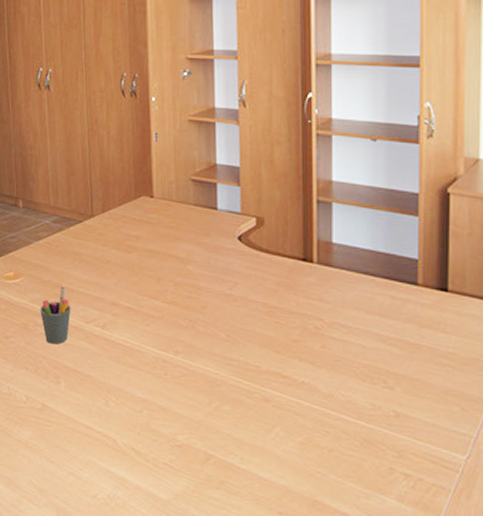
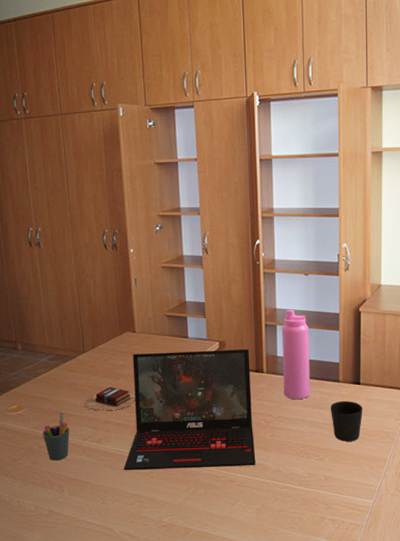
book: none [87,261,150,291] -> present [82,386,136,411]
laptop: none [132,223,300,384] -> present [124,348,256,471]
water bottle: none [339,183,377,304] -> present [282,309,310,400]
cup: none [405,311,452,369] -> present [331,401,363,442]

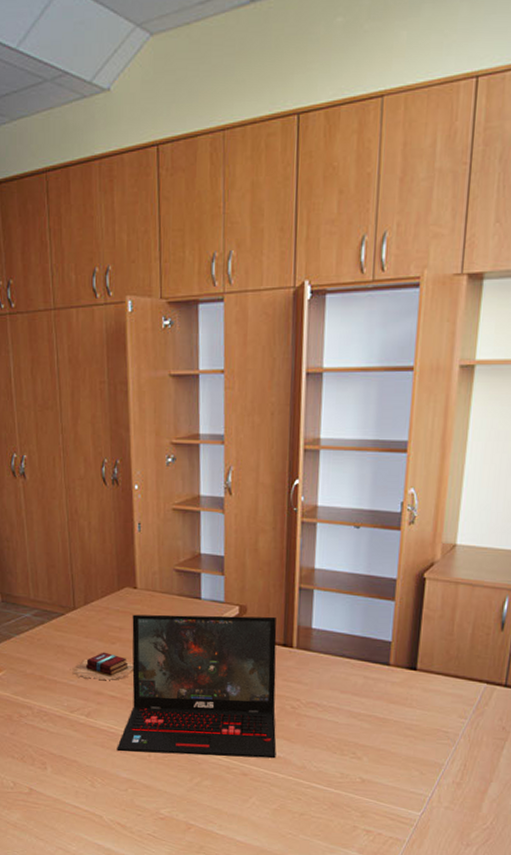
pen holder: present [42,412,70,461] -> none [23,678,55,734]
water bottle: present [282,309,310,400] -> none [317,570,355,684]
cup: present [331,401,363,442] -> none [375,689,418,740]

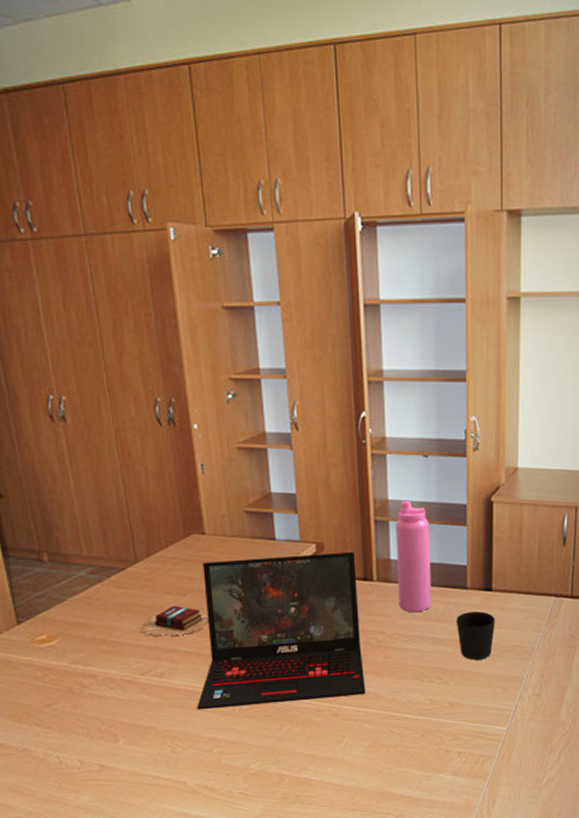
water bottle: none [317,570,355,684] -> present [395,500,432,613]
cup: none [375,689,418,740] -> present [457,611,495,660]

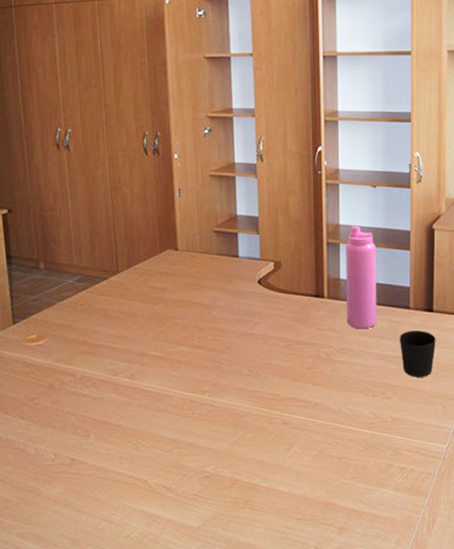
book: present [137,605,209,637] -> none [114,313,176,342]
laptop: present [197,551,366,710] -> none [161,270,314,412]

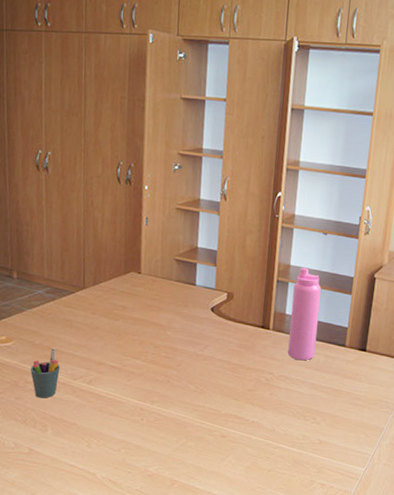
pen holder: none [65,343,99,400] -> present [30,348,61,399]
cup: present [400,331,436,377] -> none [333,366,366,408]

